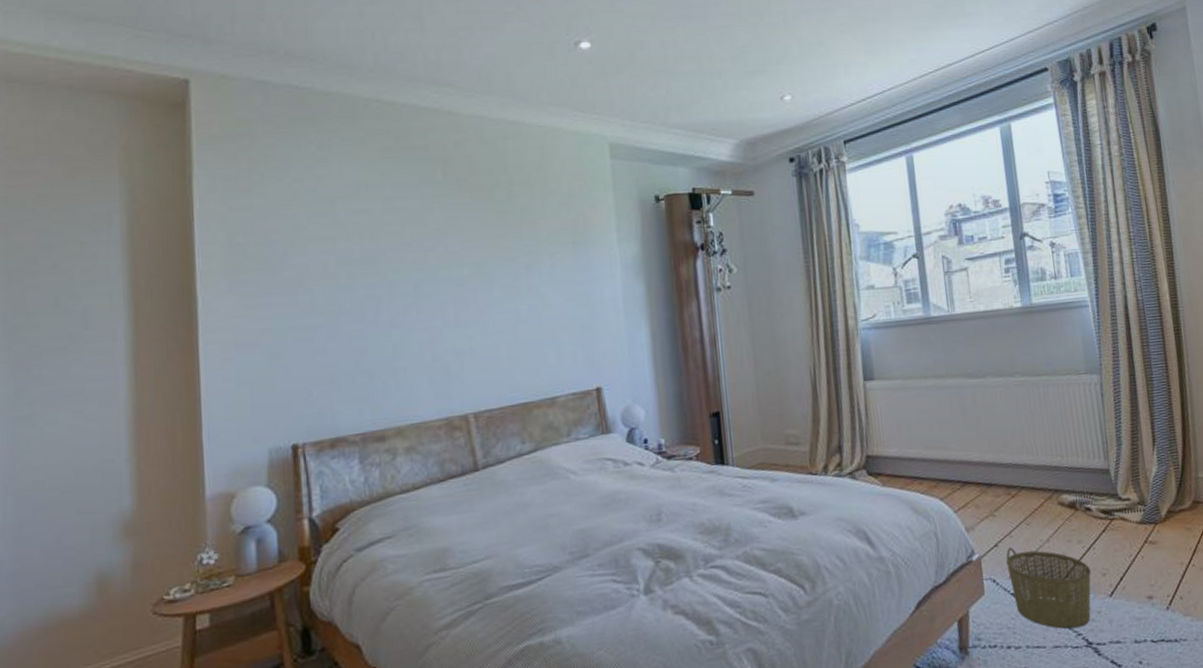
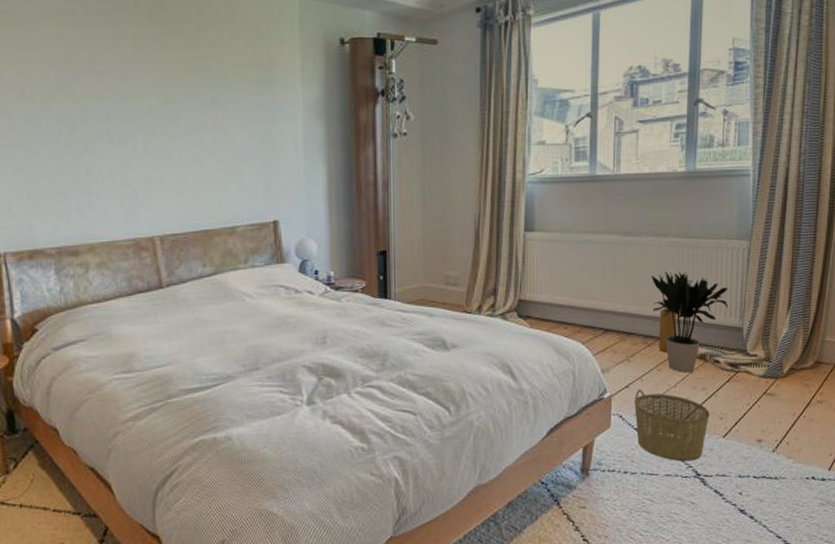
potted plant: none [1003,412,1090,525] -> present [650,272,728,373]
vase: none [1012,413,1047,504] -> present [659,271,692,353]

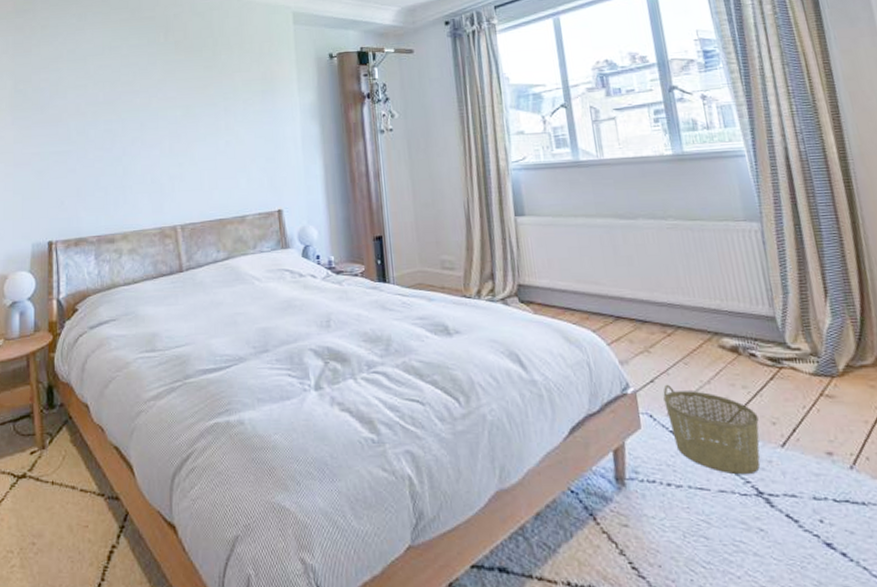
potted plant: present [650,272,728,373] -> none [656,255,752,368]
vase: present [659,271,692,353] -> none [666,255,704,343]

